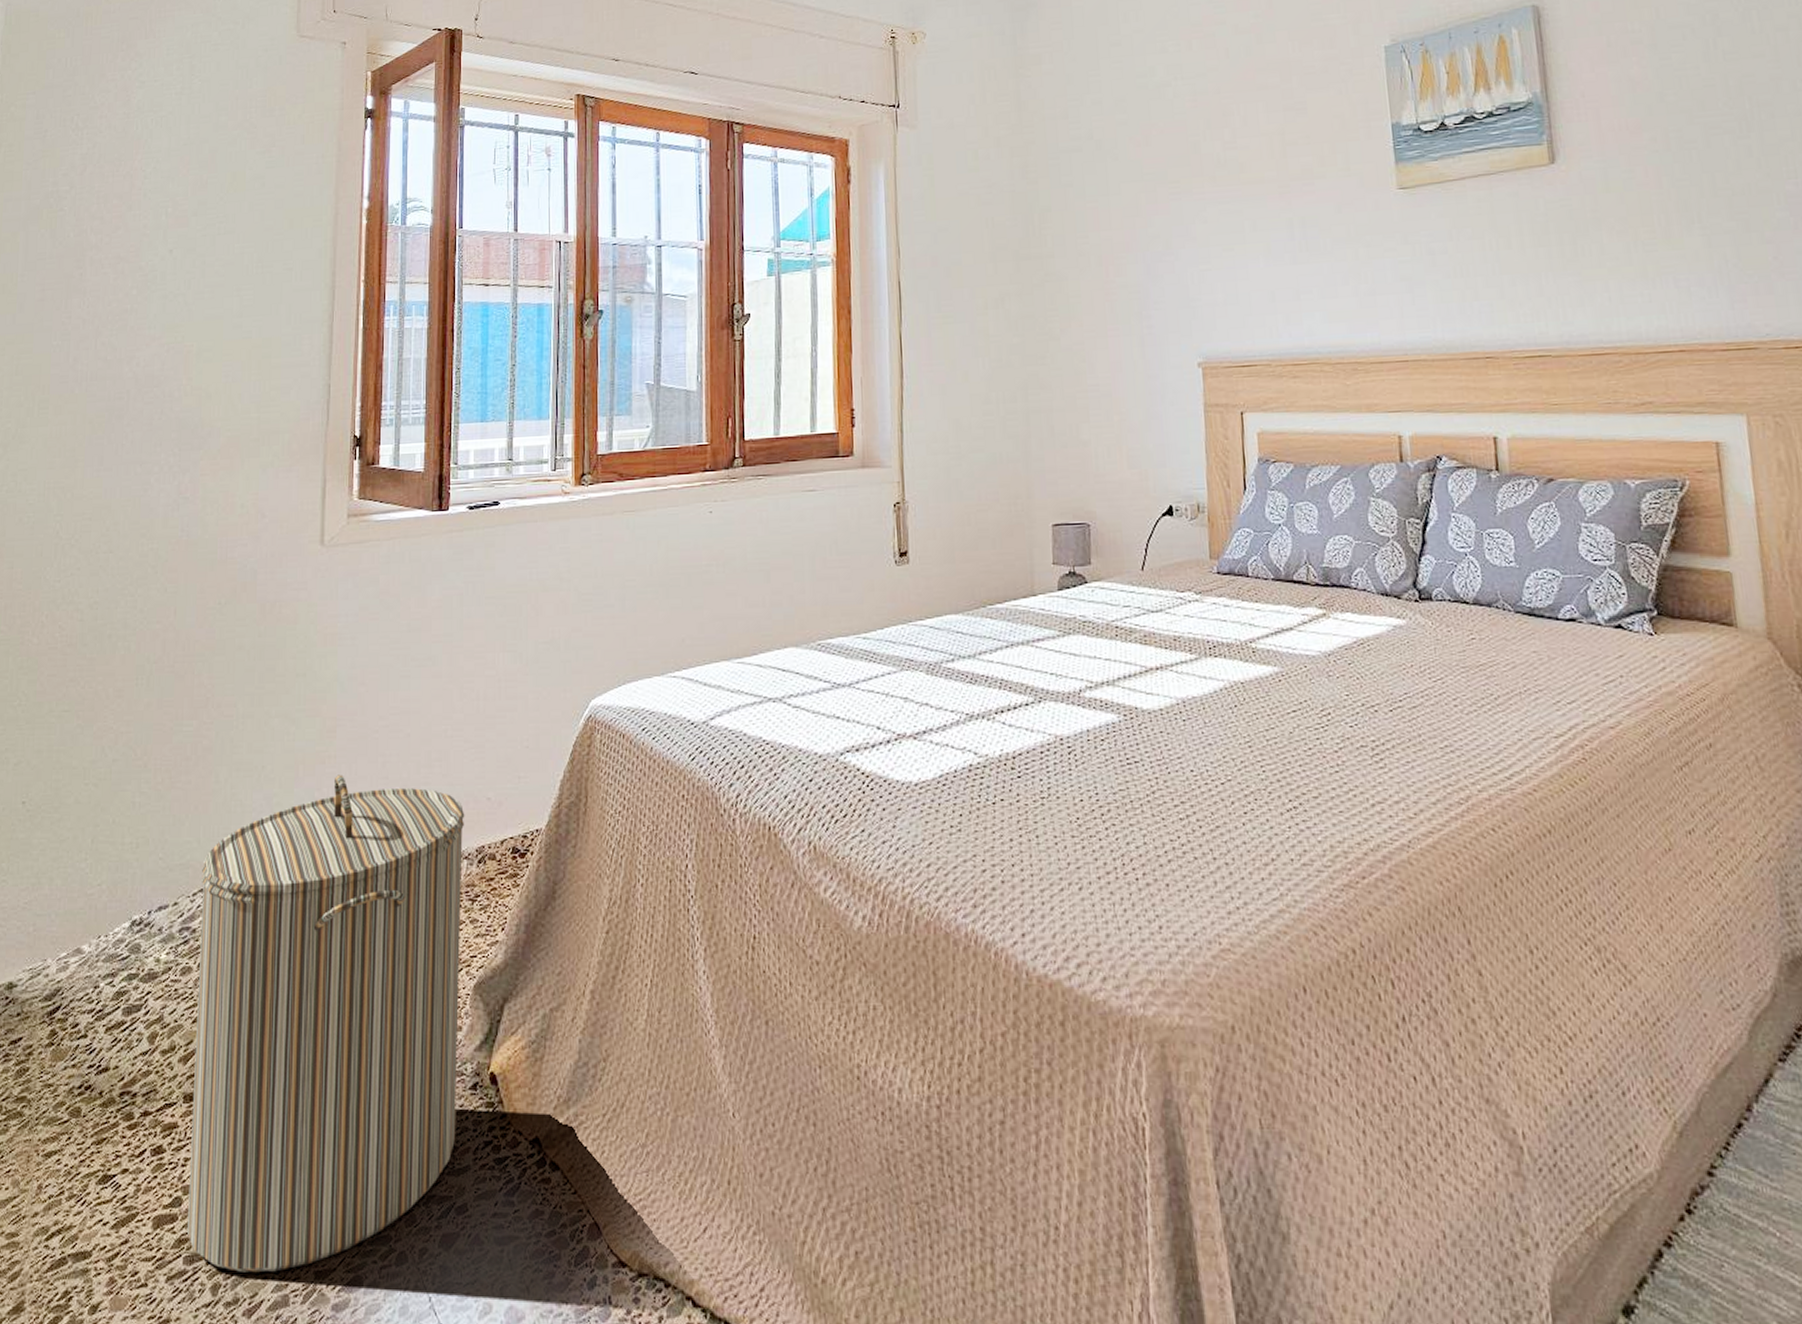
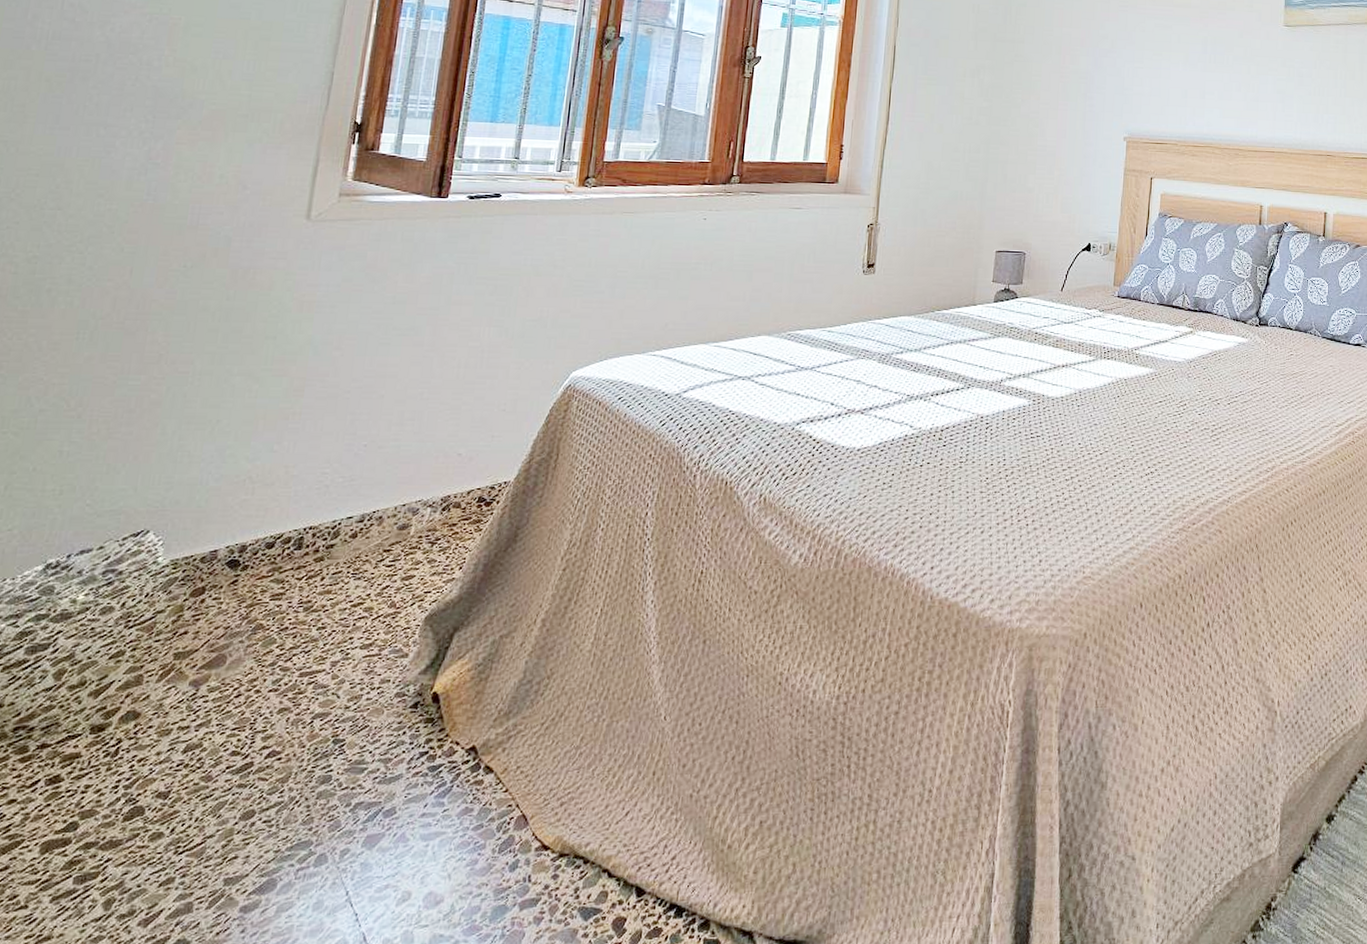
laundry hamper: present [188,774,465,1273] -> none [81,430,434,886]

